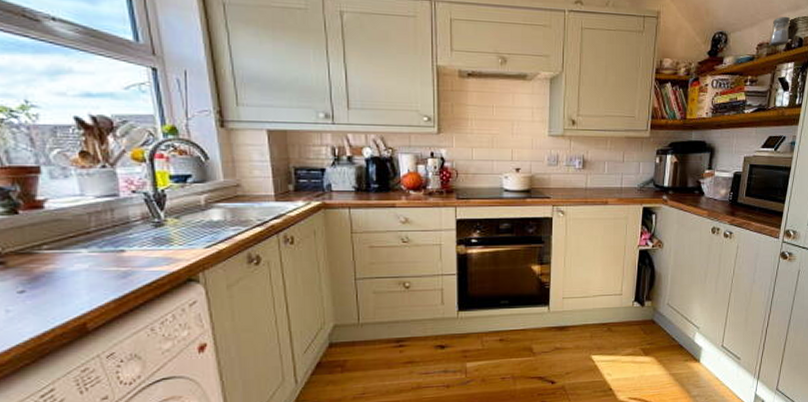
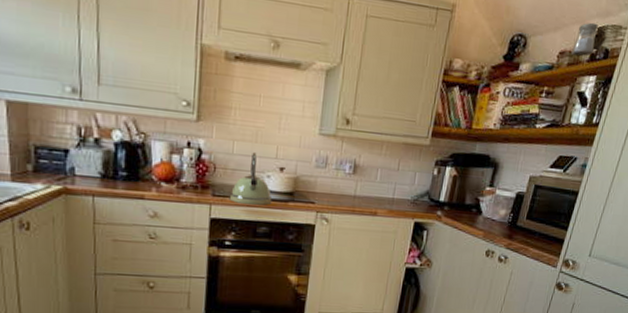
kettle: none [472,157,511,205] -> present [229,152,273,207]

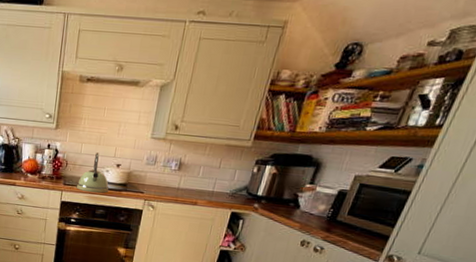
salt shaker: present [570,22,598,57] -> none [414,25,452,60]

